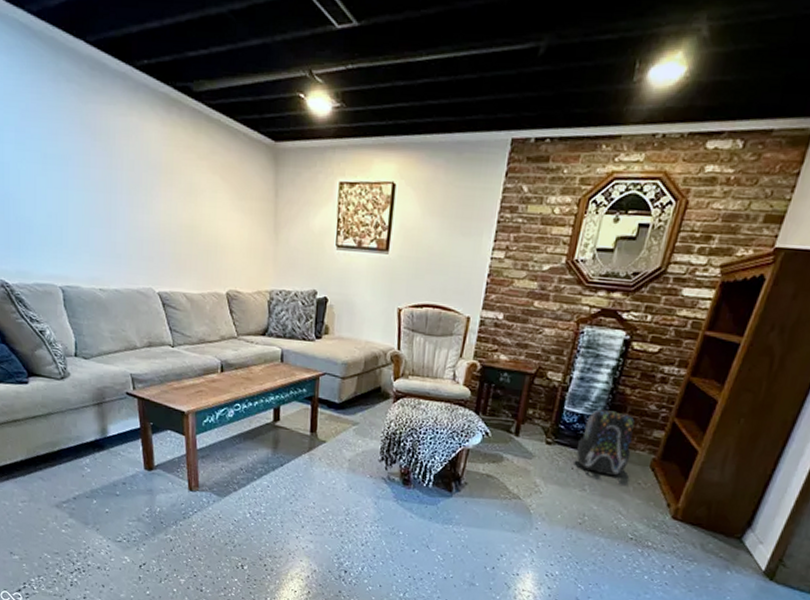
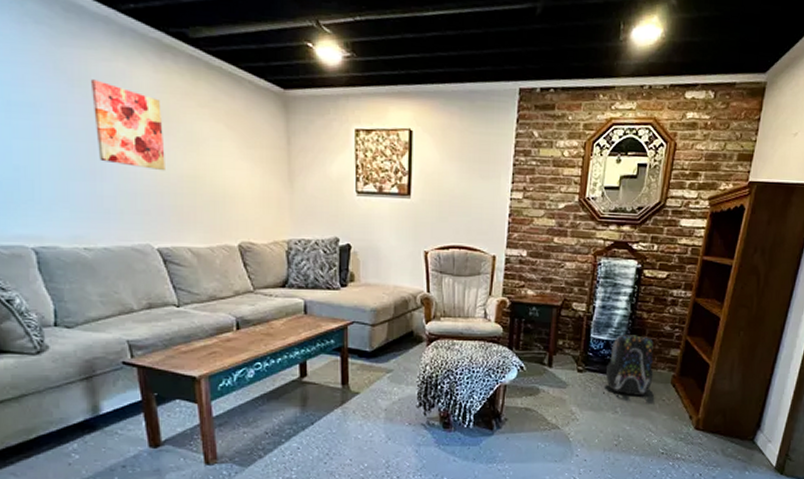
wall art: none [109,133,168,221] -> present [90,79,165,171]

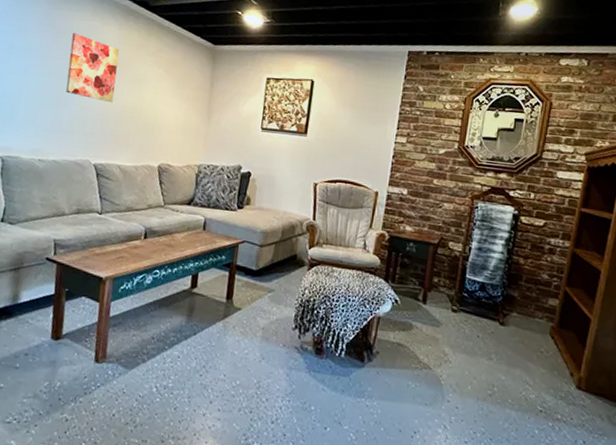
backpack: present [605,335,654,395] -> none [480,278,531,344]

